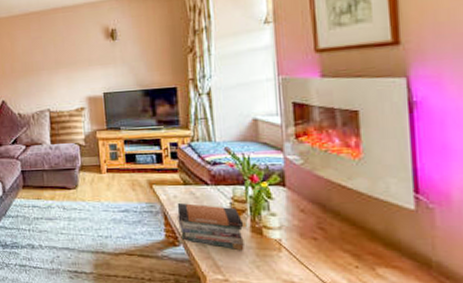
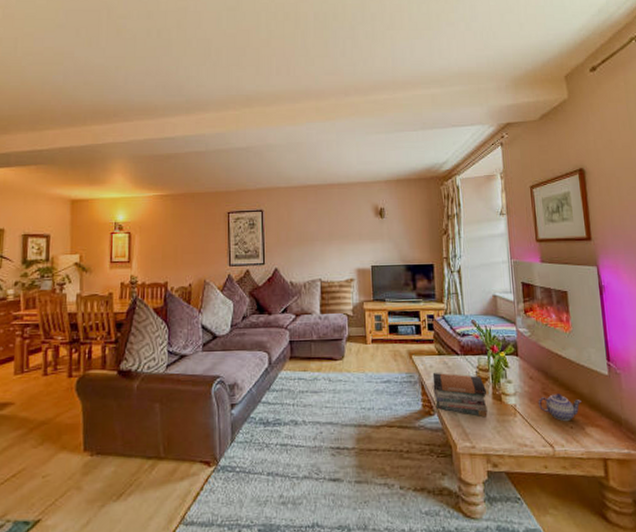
teapot: none [310,229,373,261] -> present [538,394,582,422]

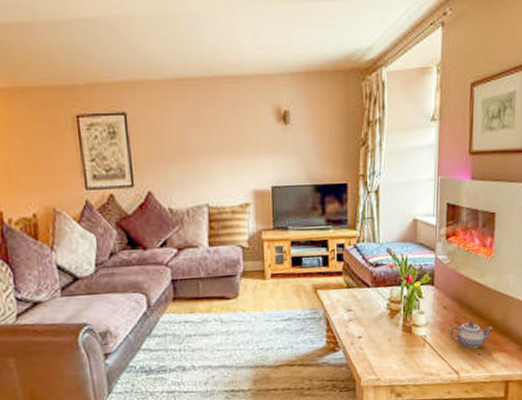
book stack: present [432,373,488,418] -> none [339,307,396,350]

